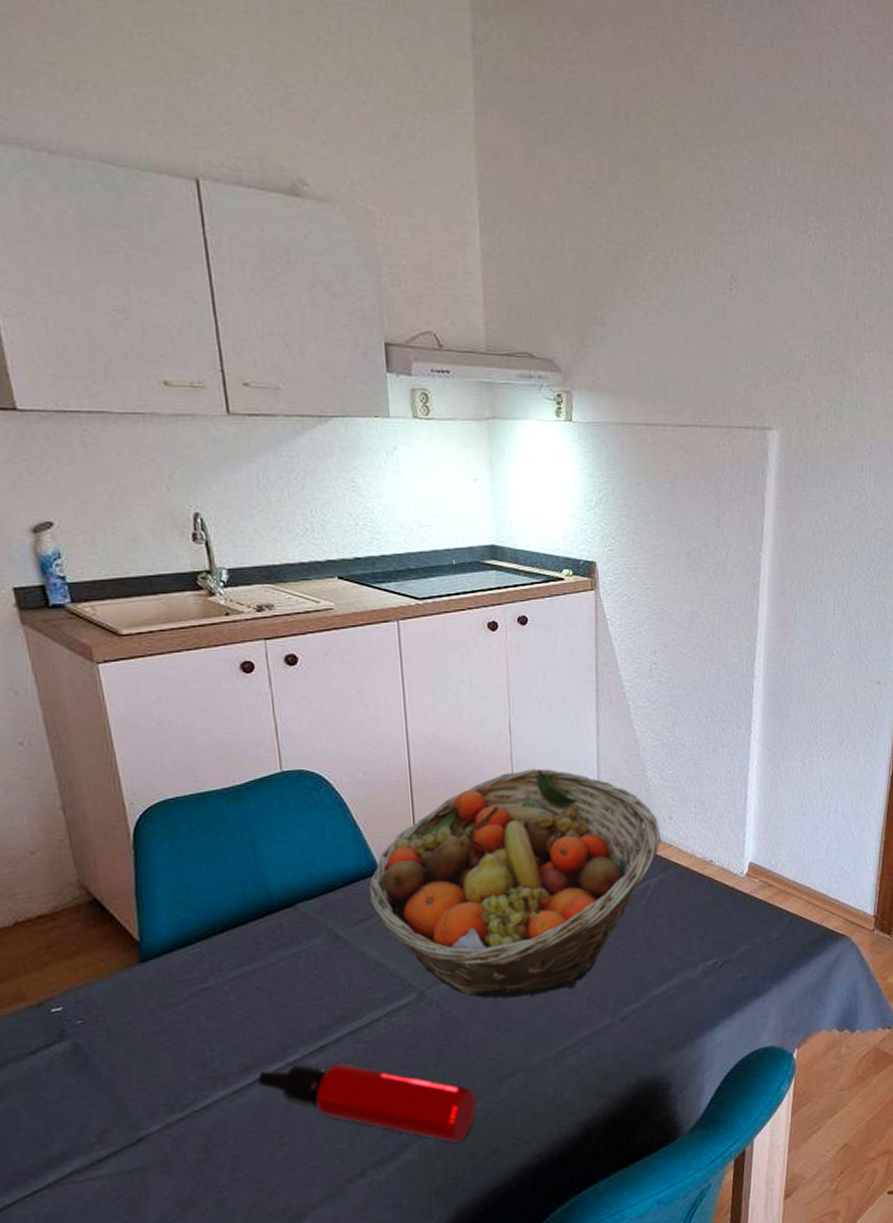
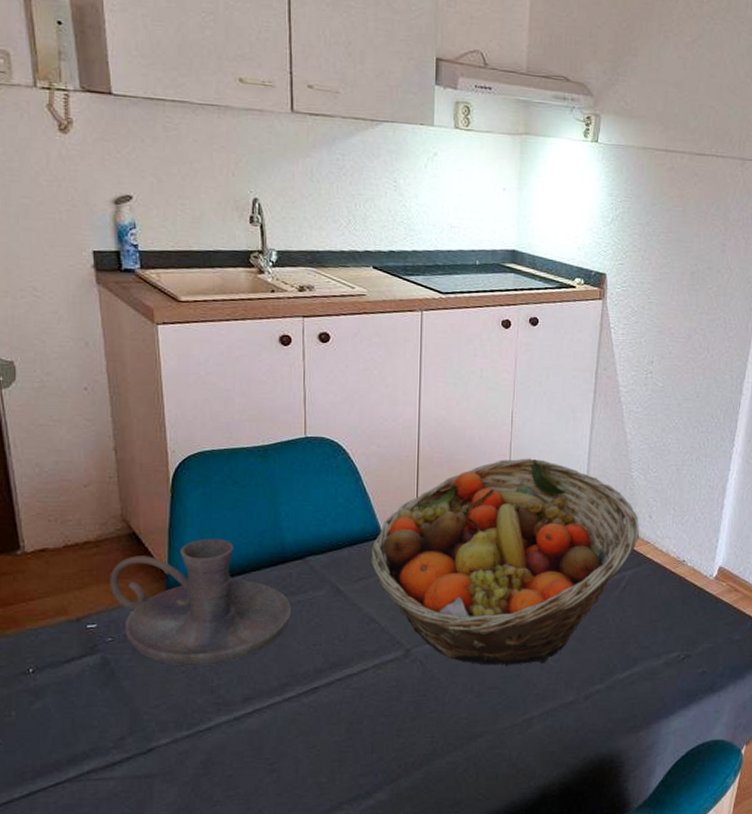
candle holder: none [72,894,287,1042] -> present [110,538,292,667]
water bottle: present [257,1063,477,1143] -> none [255,700,447,790]

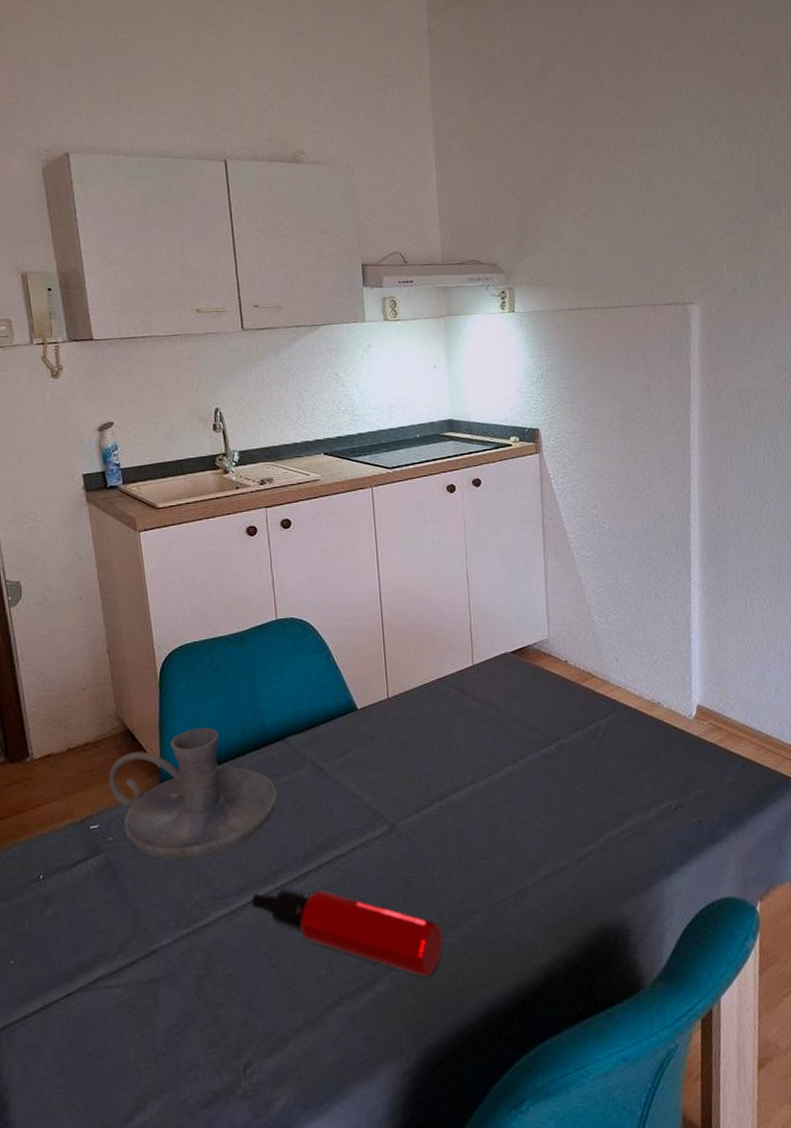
water bottle: none [255,700,447,790] -> present [250,888,444,978]
fruit basket: present [369,458,639,665] -> none [346,614,609,834]

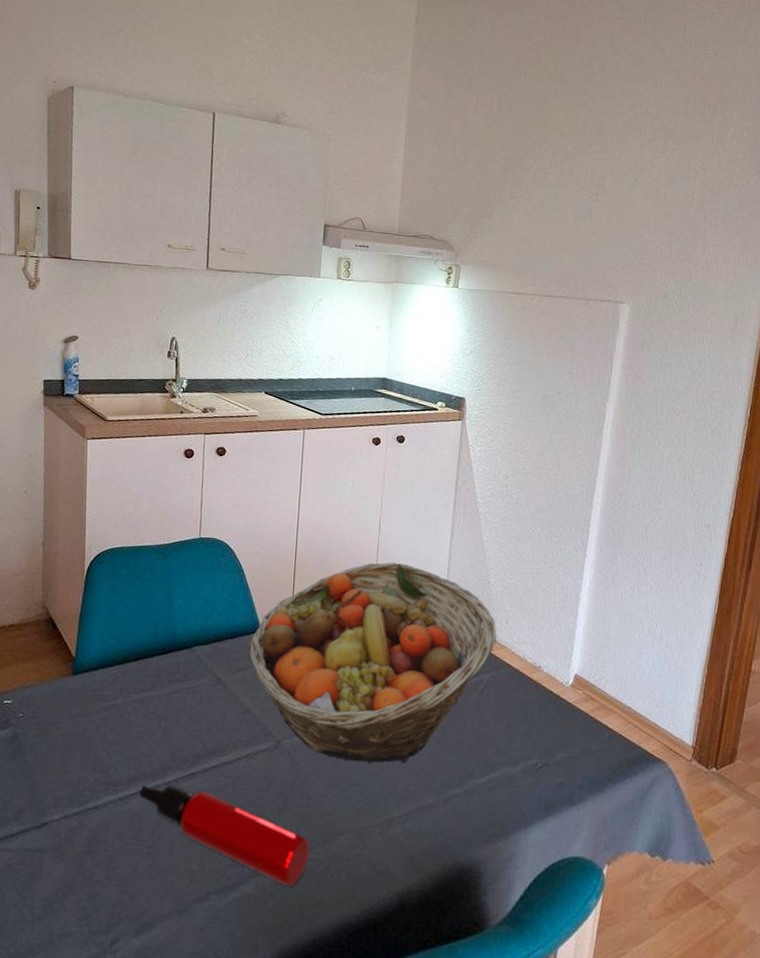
candle holder: present [108,727,278,861] -> none [26,625,178,746]
fruit basket: none [346,614,609,834] -> present [248,562,496,763]

